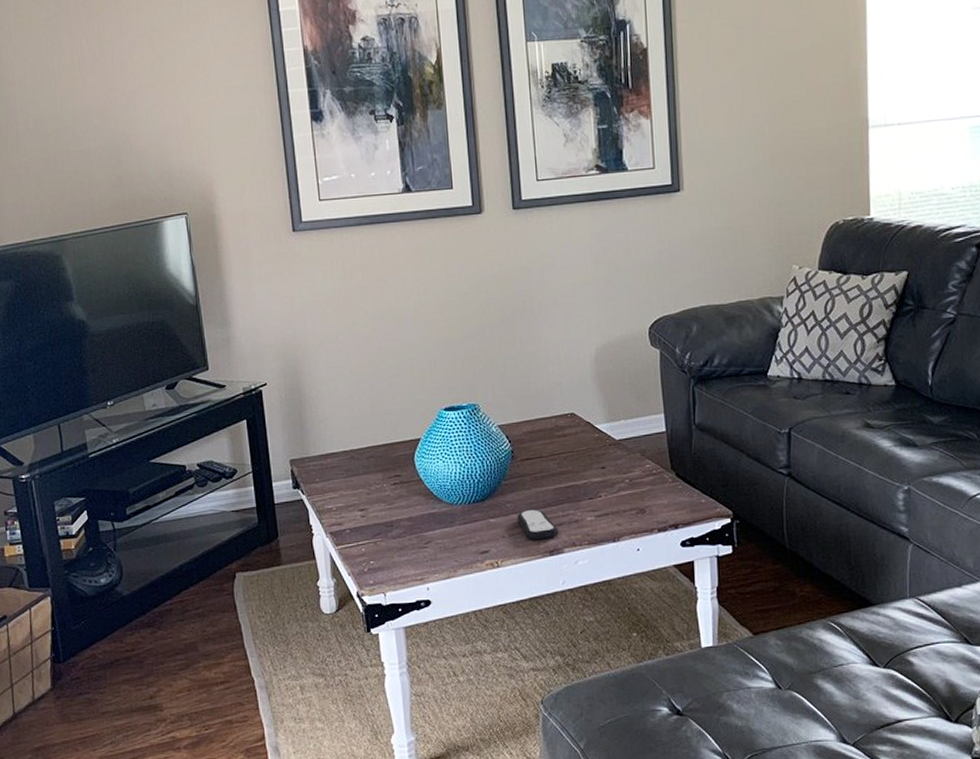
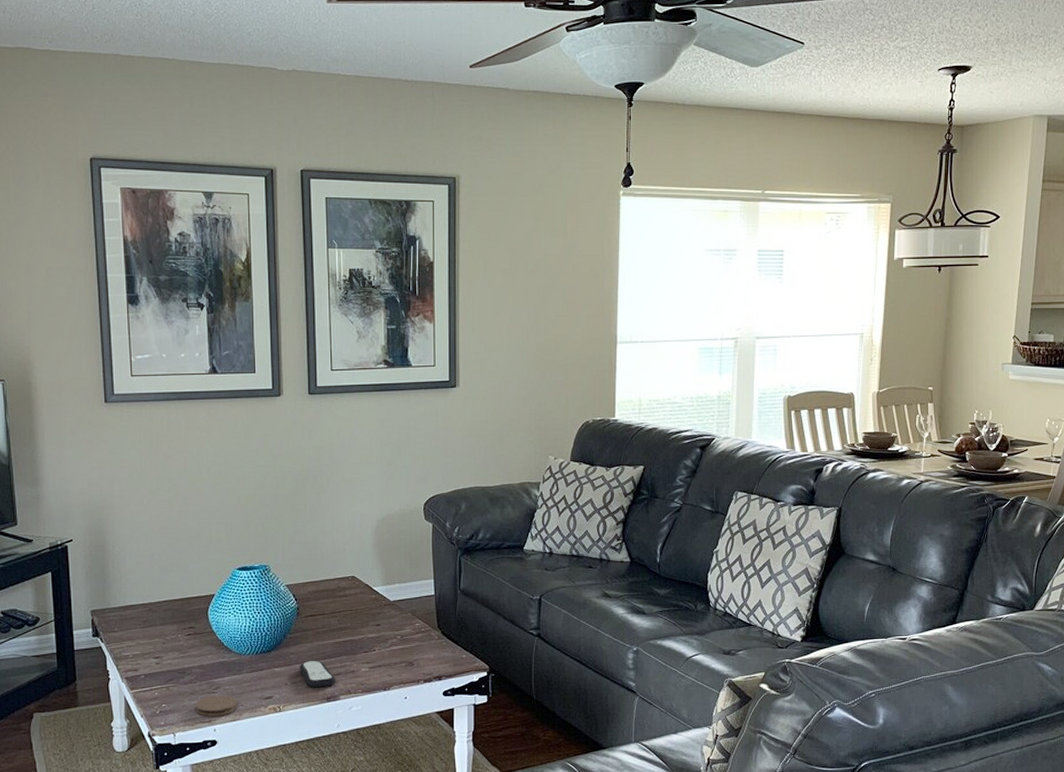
coaster: none [406,549,452,574] -> present [196,695,238,716]

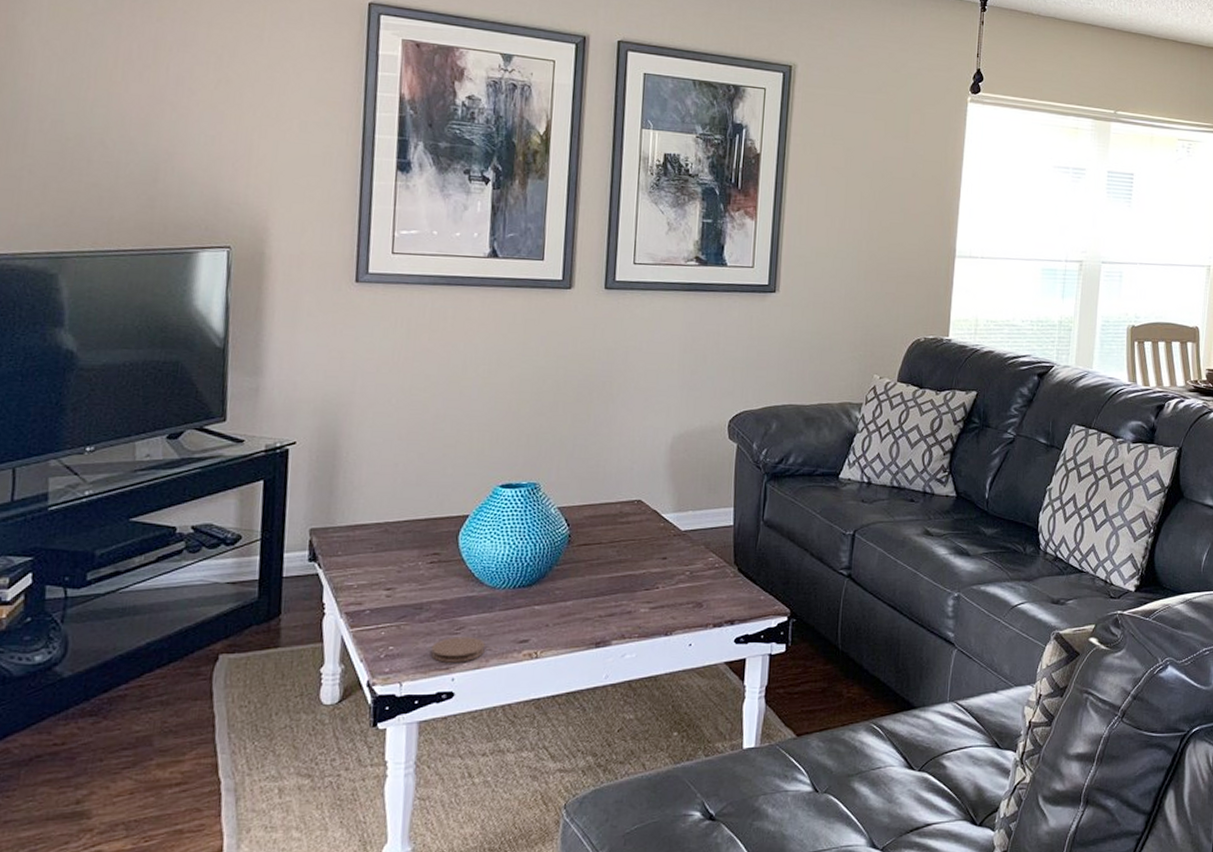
remote control: present [299,660,336,688] -> none [565,597,609,631]

